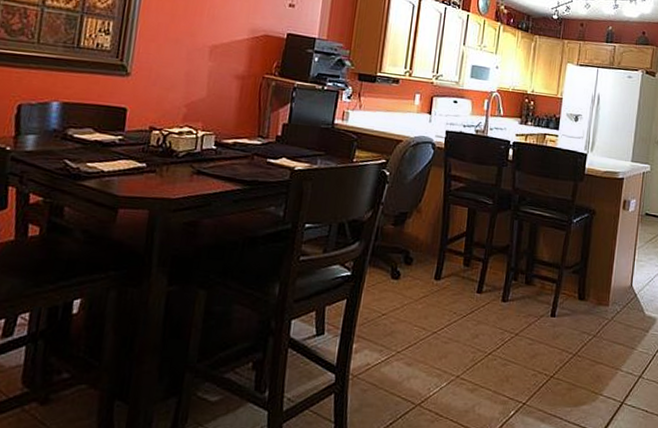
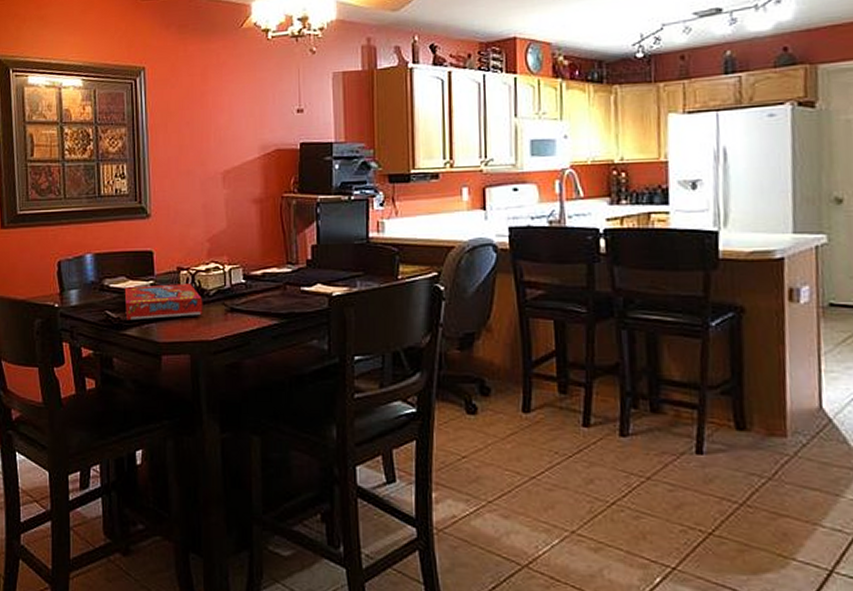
snack box: none [86,139,171,174] -> present [124,284,203,321]

